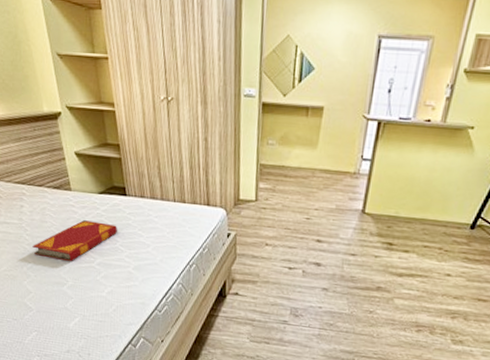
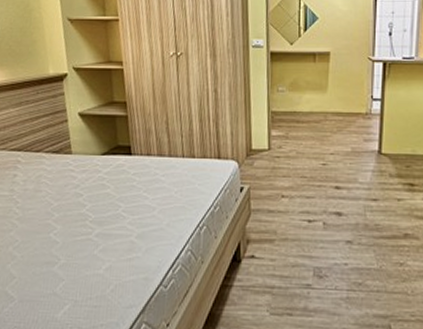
hardback book: present [32,220,117,262] -> none [22,186,120,236]

